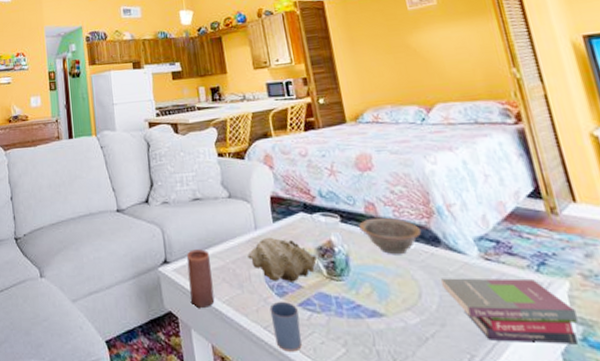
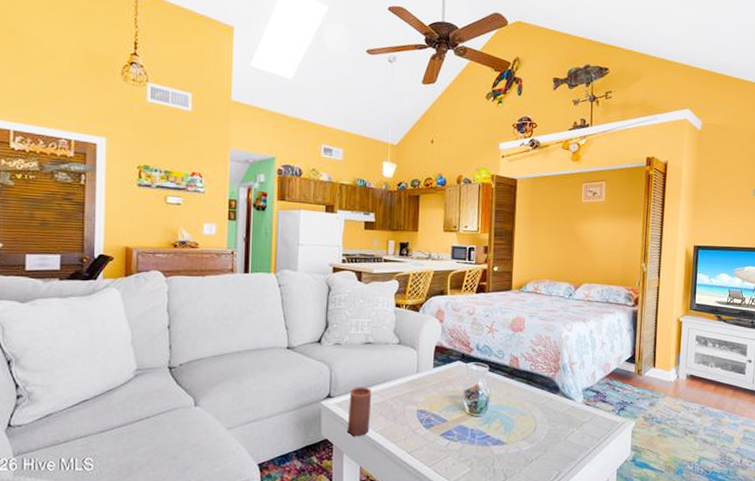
seashell: present [248,237,317,282] -> none [406,379,463,417]
mug: present [269,301,302,352] -> none [416,431,439,471]
decorative bowl: present [359,217,422,255] -> none [502,369,548,399]
books: present [441,278,579,345] -> none [552,417,633,464]

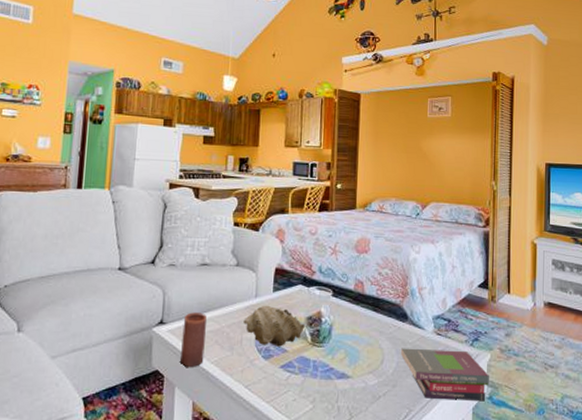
seashell: none [406,379,463,417] -> present [243,305,305,347]
books: none [552,417,633,464] -> present [401,348,489,402]

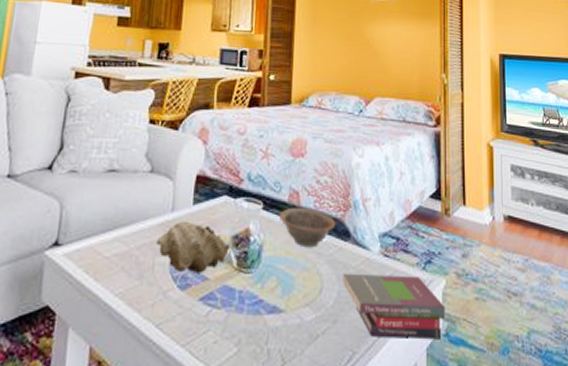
candle: present [180,312,207,367] -> none [77,230,112,301]
decorative bowl: none [347,294,396,327] -> present [279,207,336,248]

